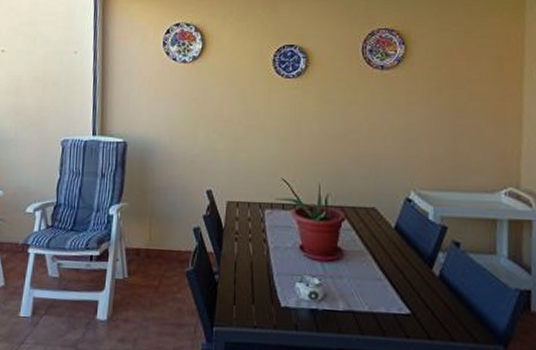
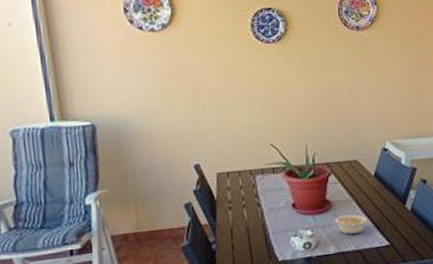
legume: none [342,264,384,293] -> present [331,213,367,235]

